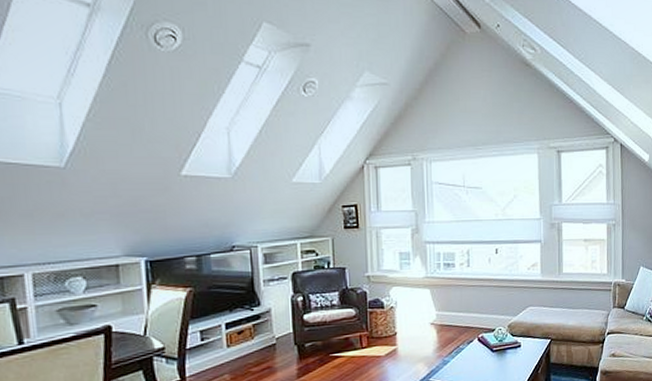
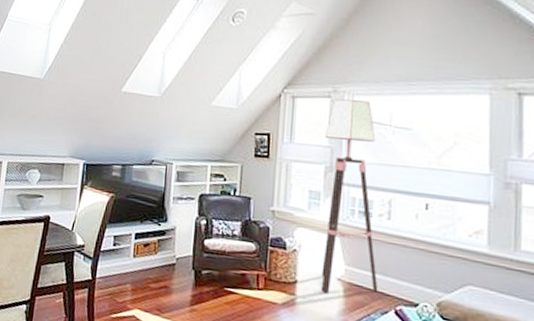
floor lamp: none [408,166,464,338] -> present [320,99,378,294]

